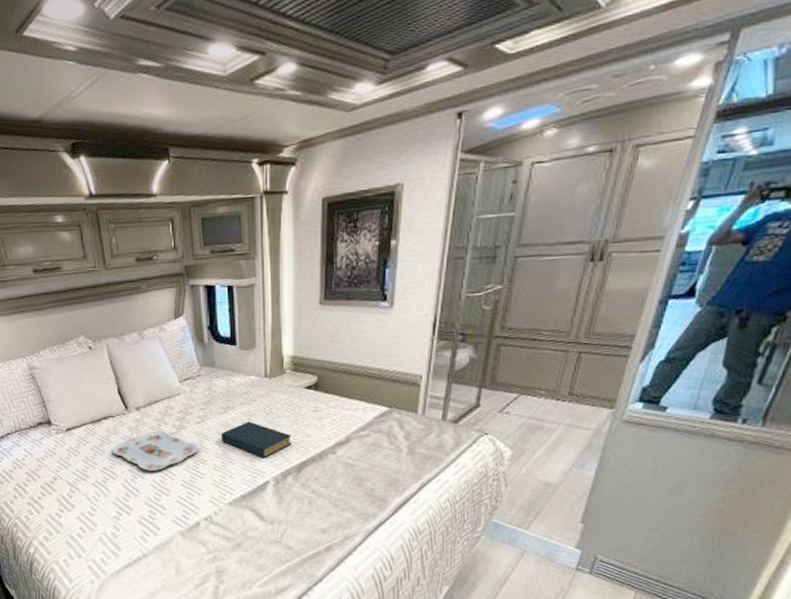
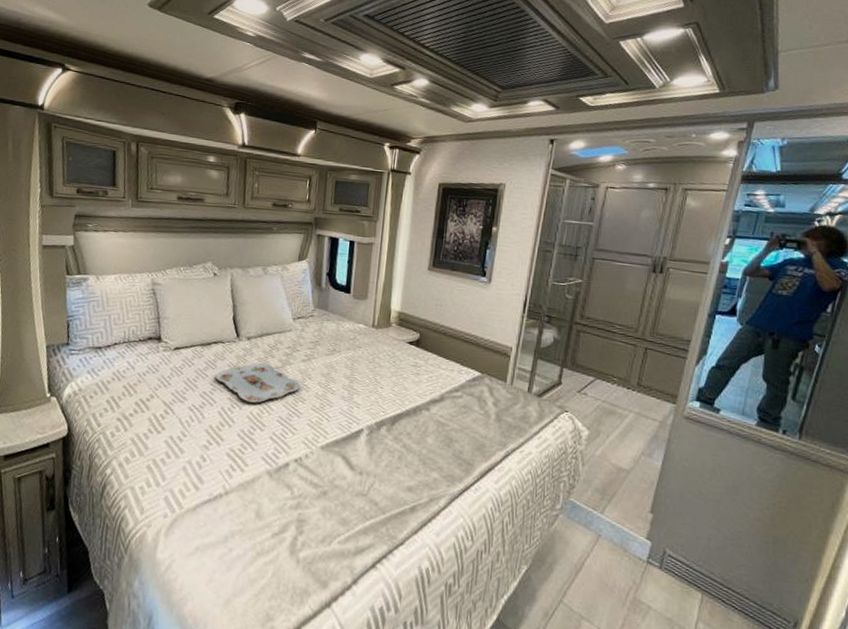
hardback book: present [220,421,292,459] -> none [323,366,390,406]

